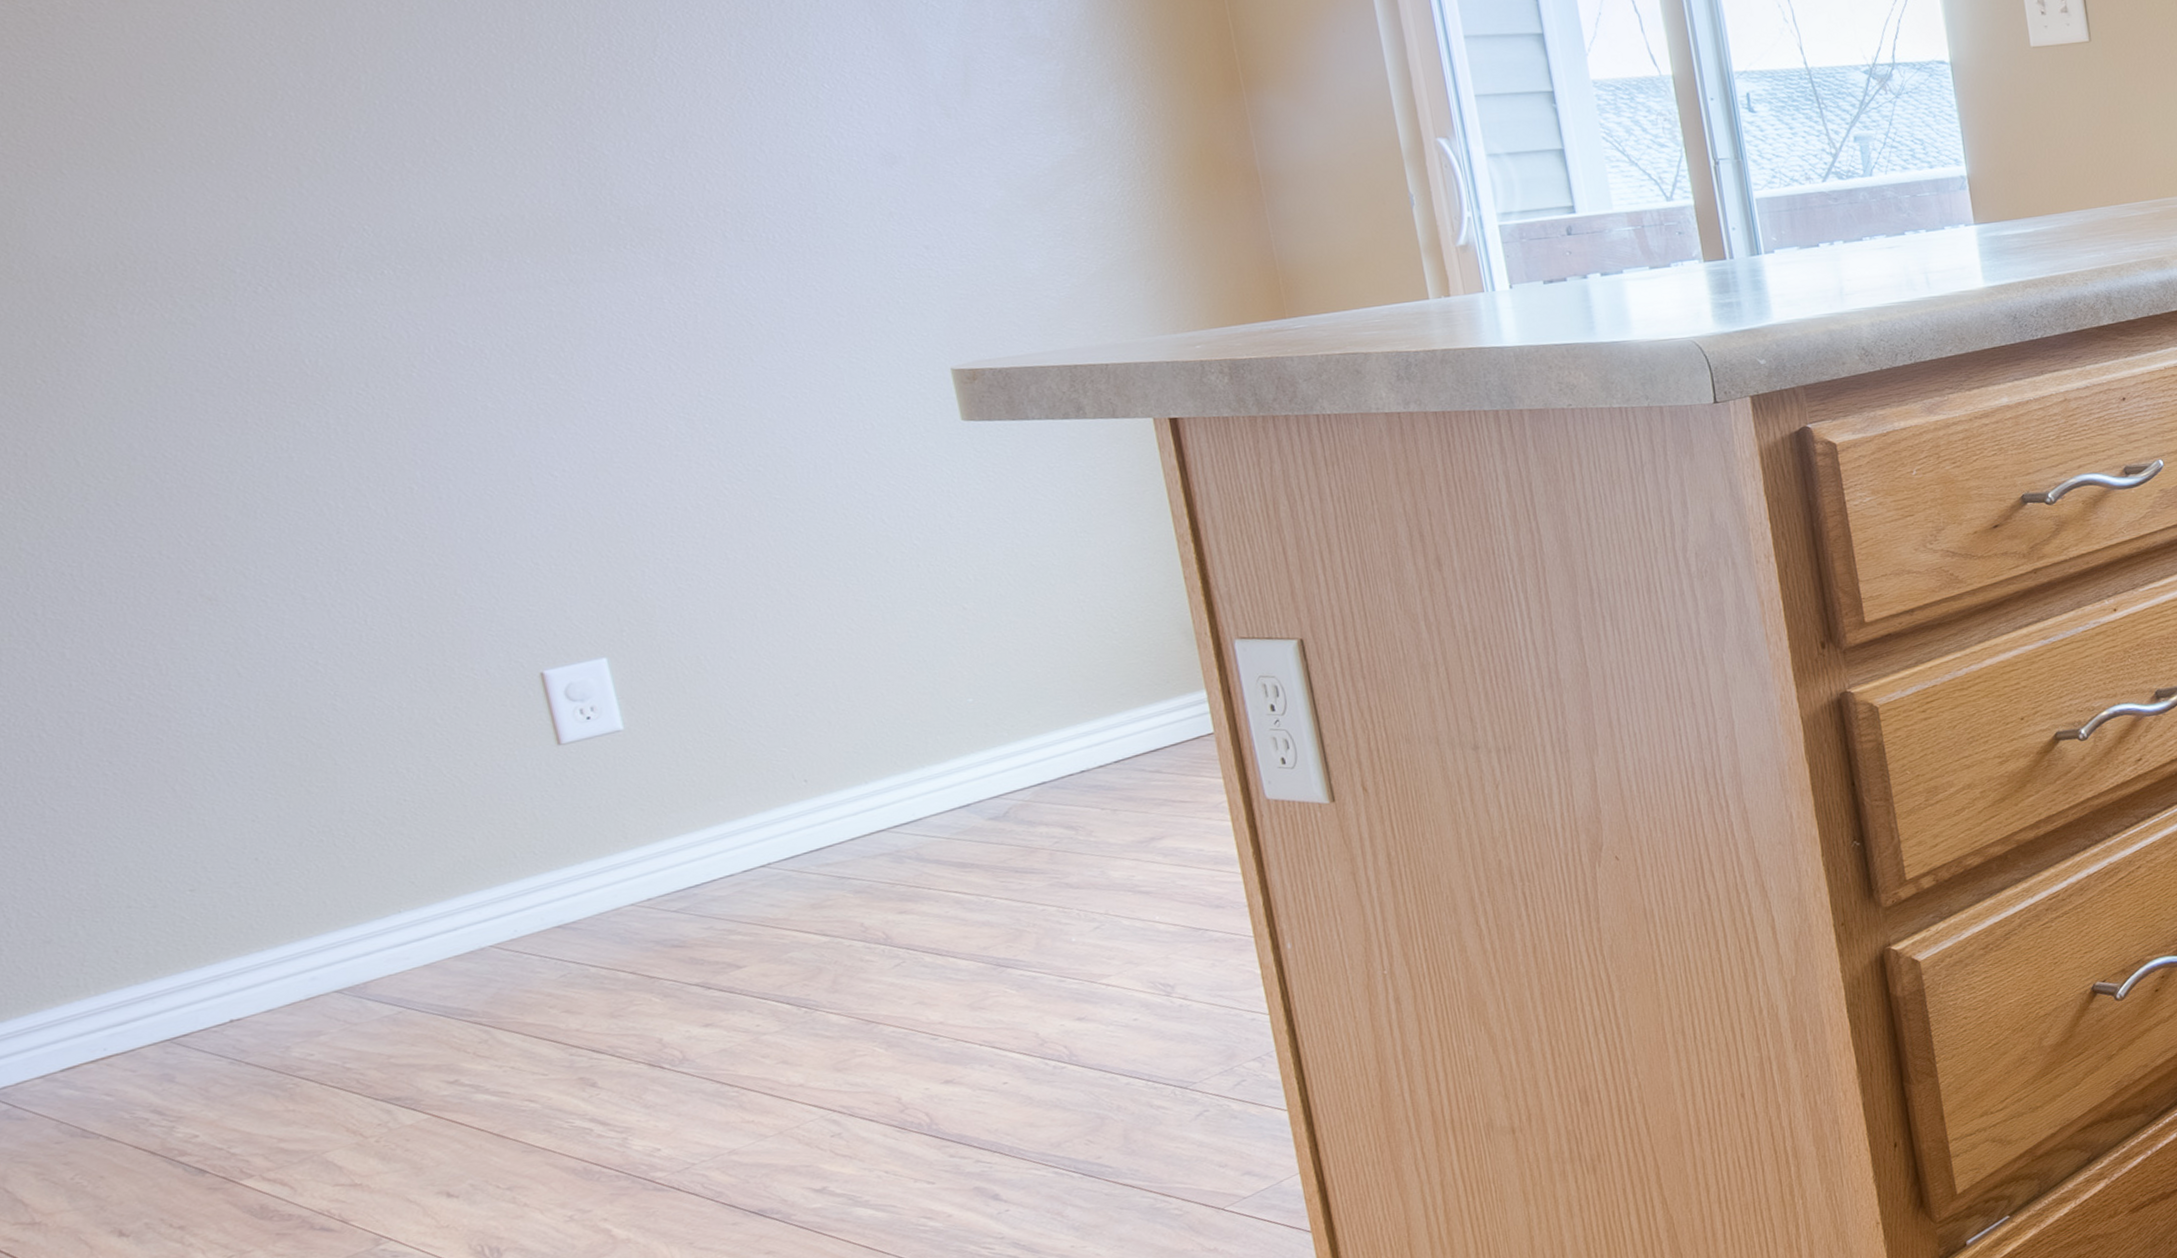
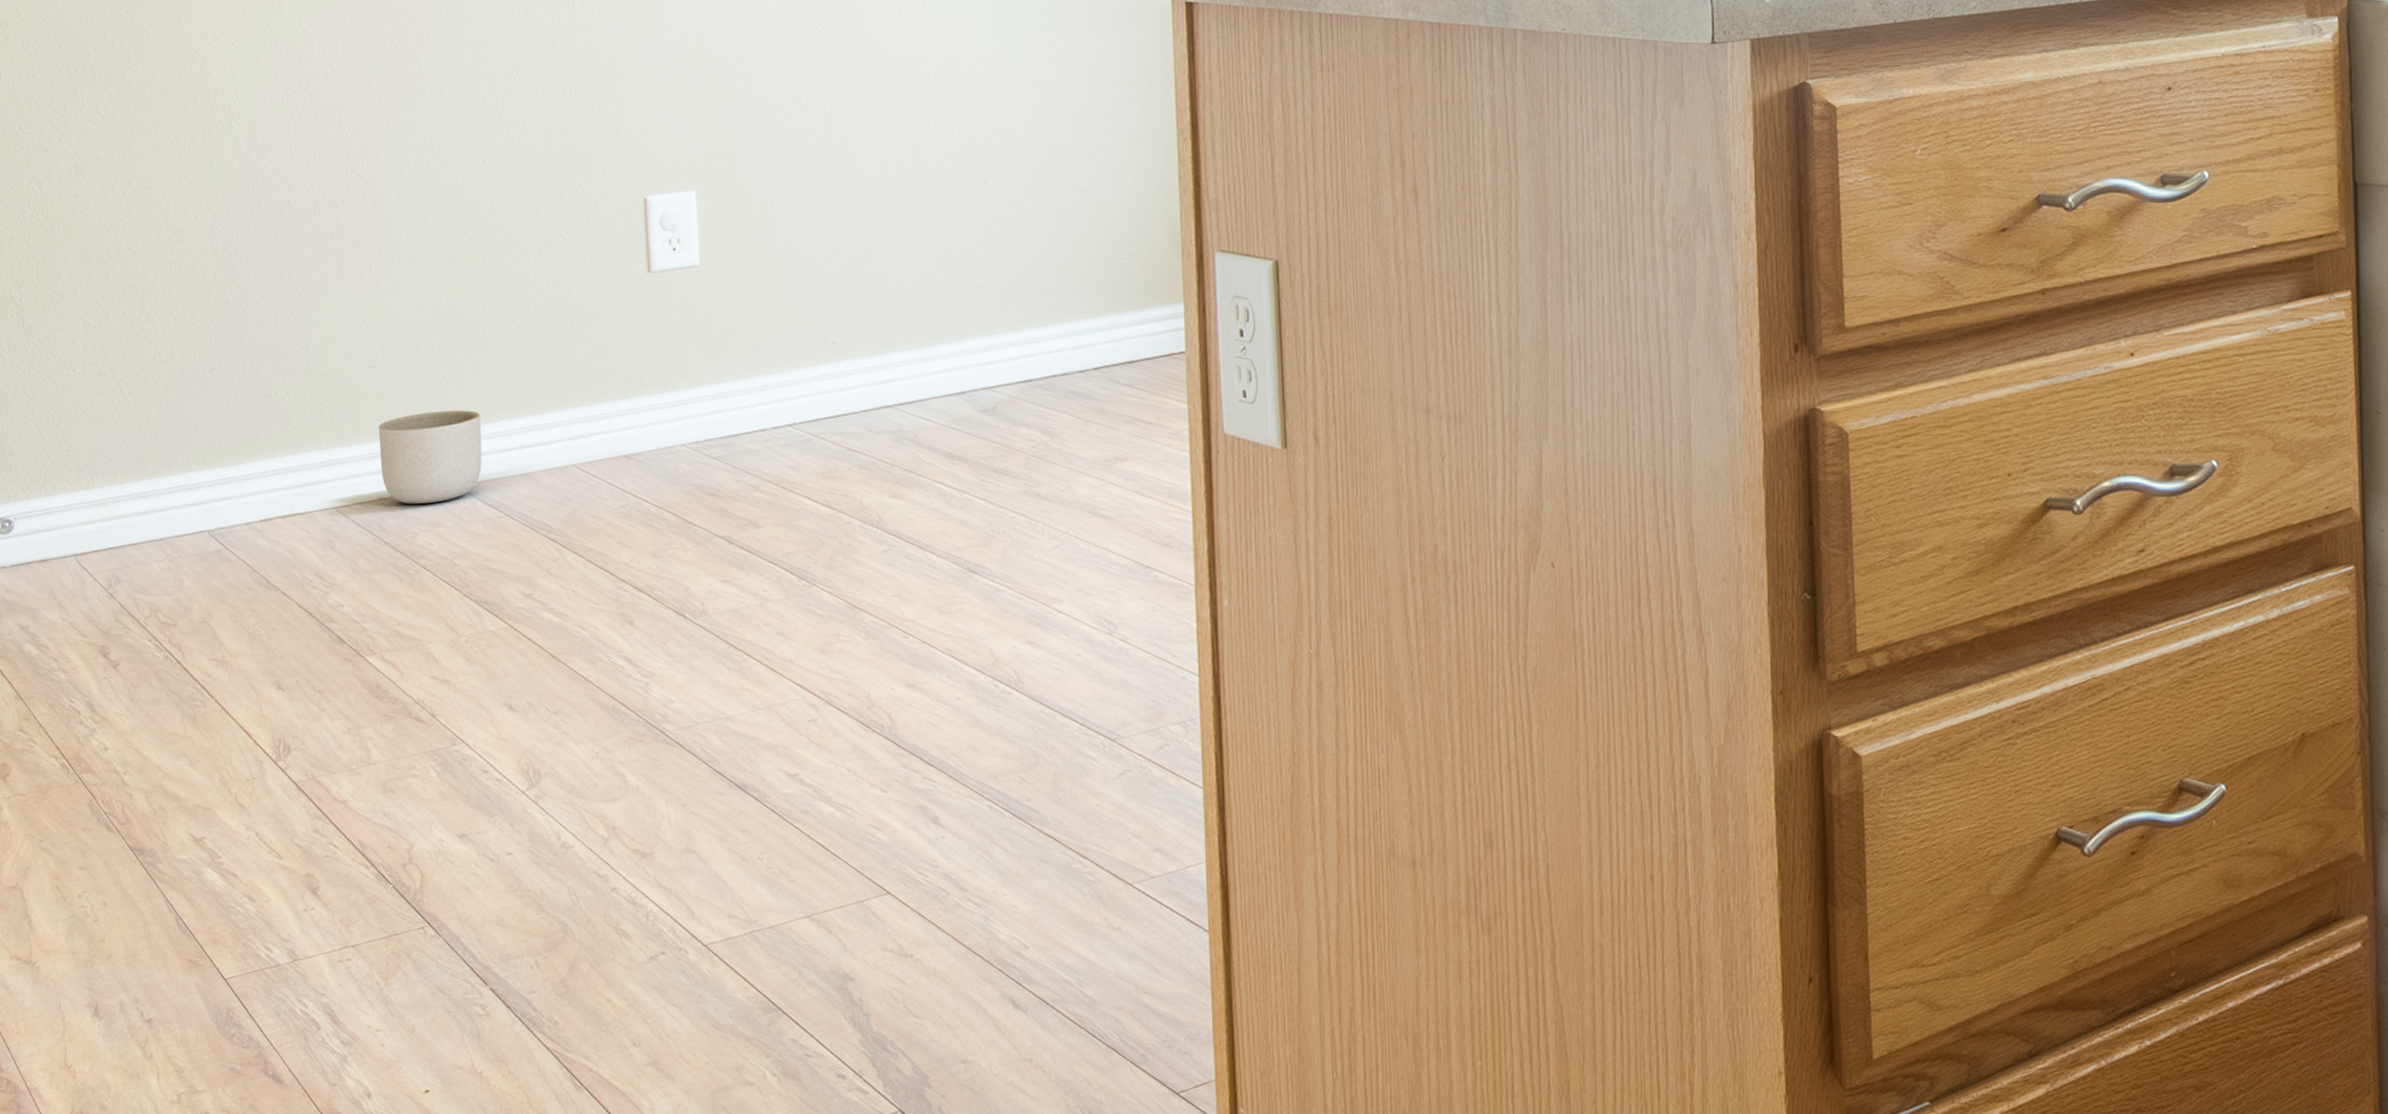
planter: none [214,913,368,1020] -> present [378,410,482,505]

